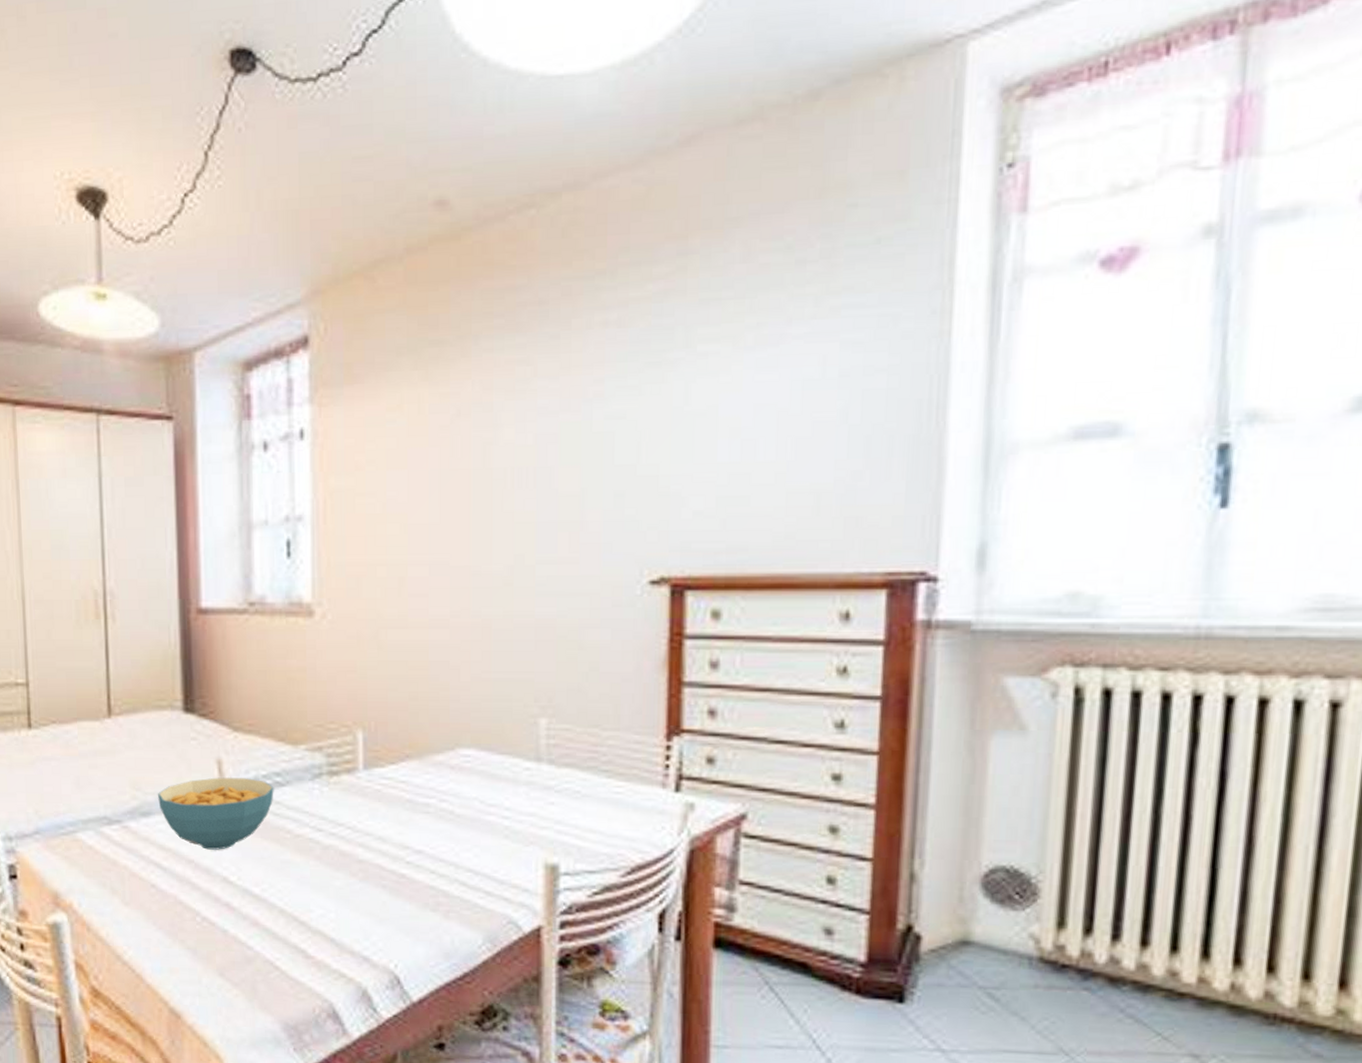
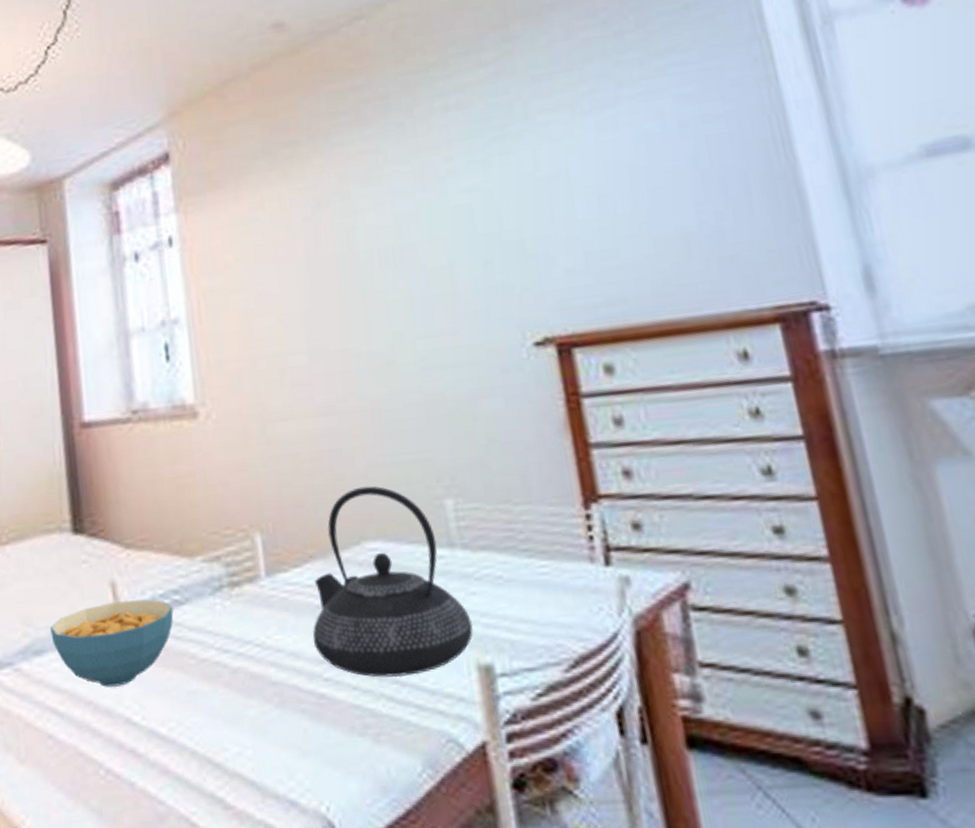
teapot: none [400,698,547,867] -> present [312,486,474,678]

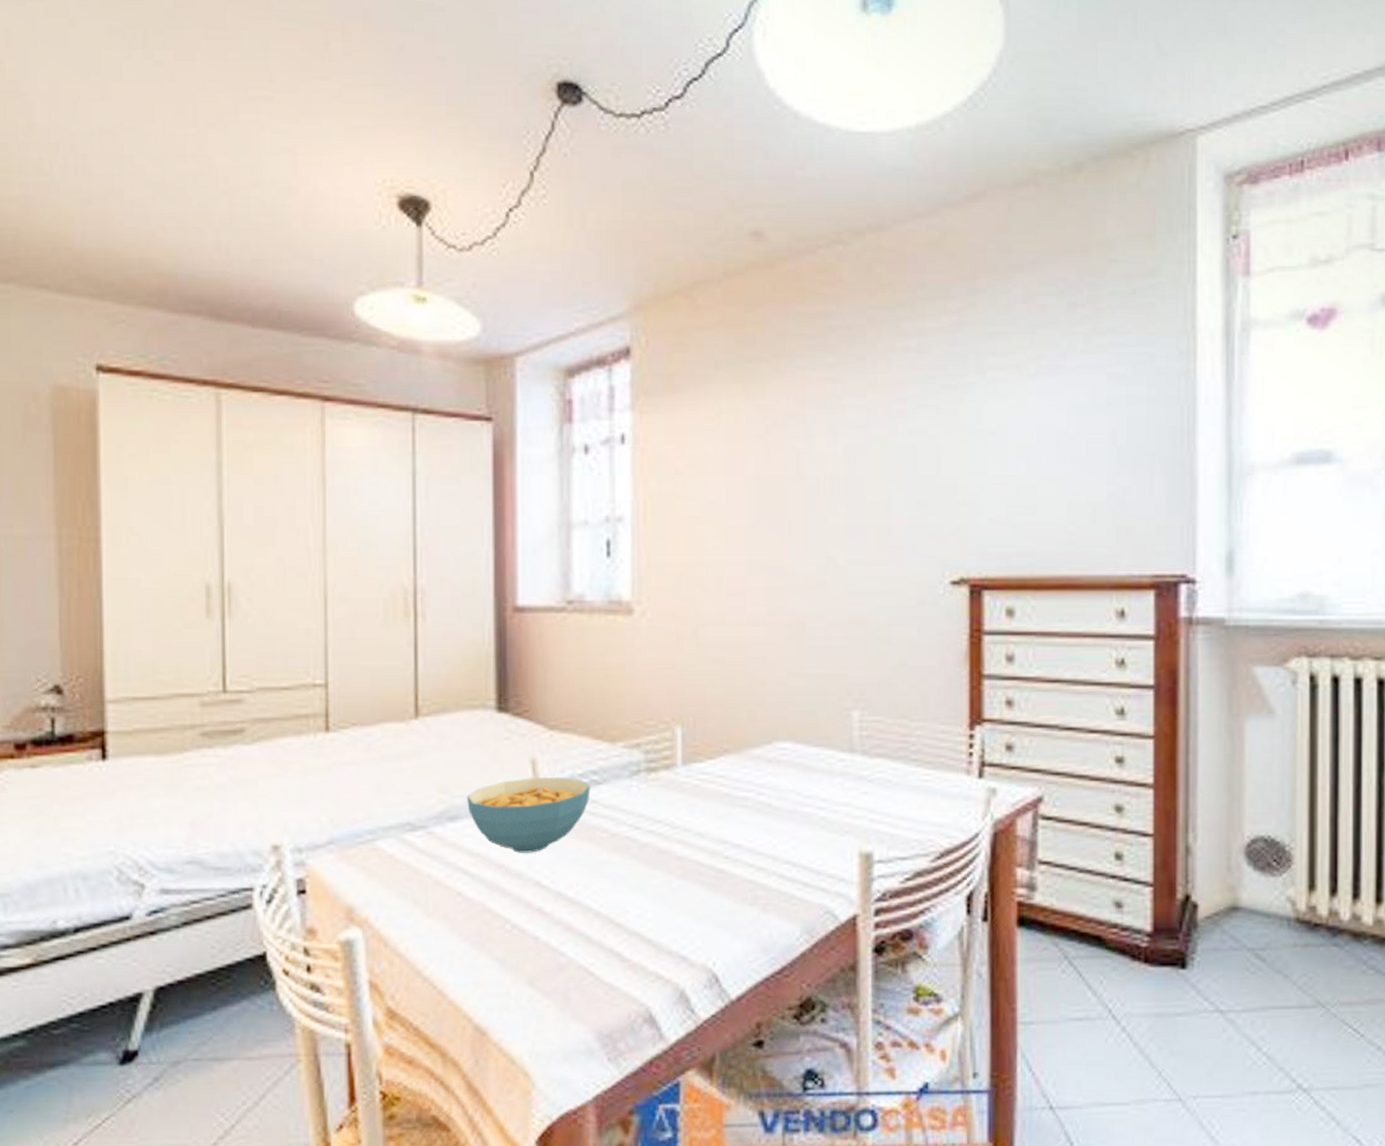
teapot: present [312,486,474,678] -> none [718,693,861,859]

